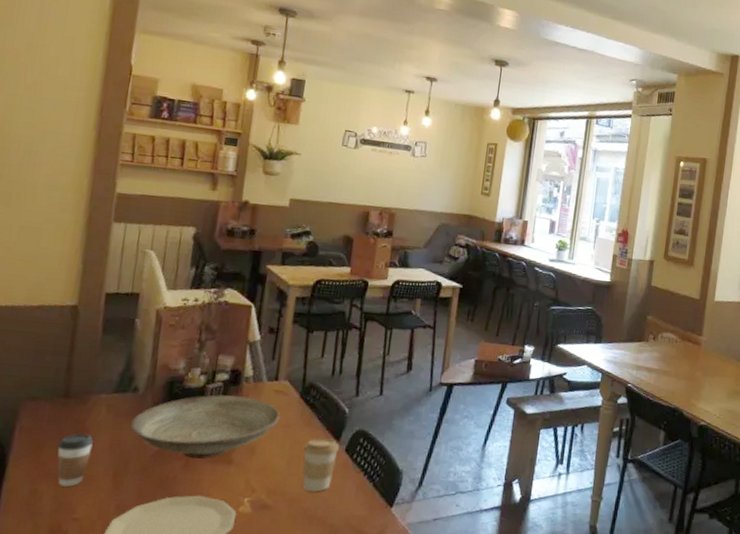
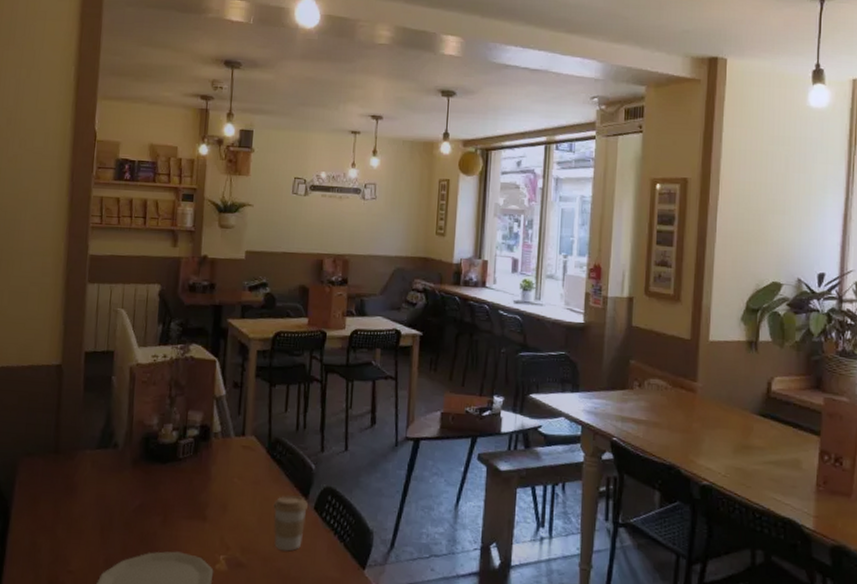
coffee cup: present [57,434,93,487] -> none [51,488,82,540]
decorative bowl: present [130,395,281,459] -> none [112,450,250,515]

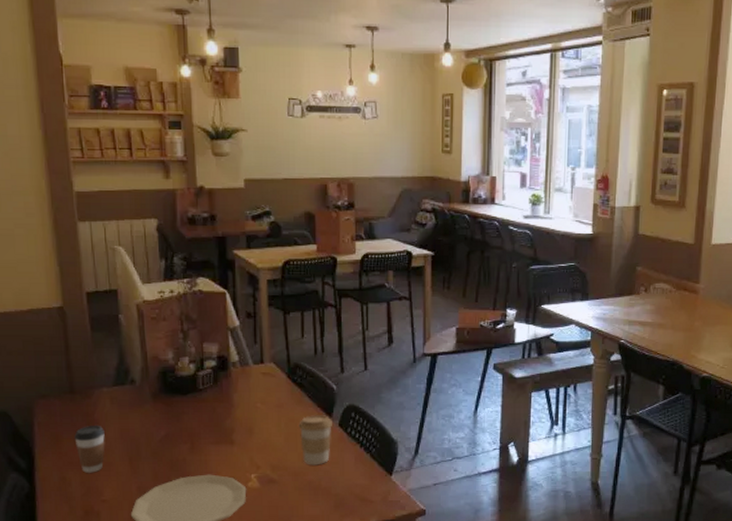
coffee cup: none [51,488,82,540] -> present [74,426,105,473]

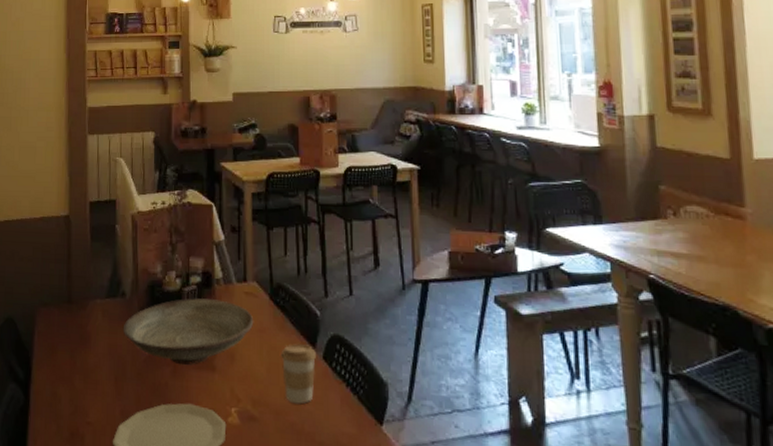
coffee cup: present [74,426,105,473] -> none [68,338,95,390]
decorative bowl: none [134,381,272,441] -> present [122,298,254,365]

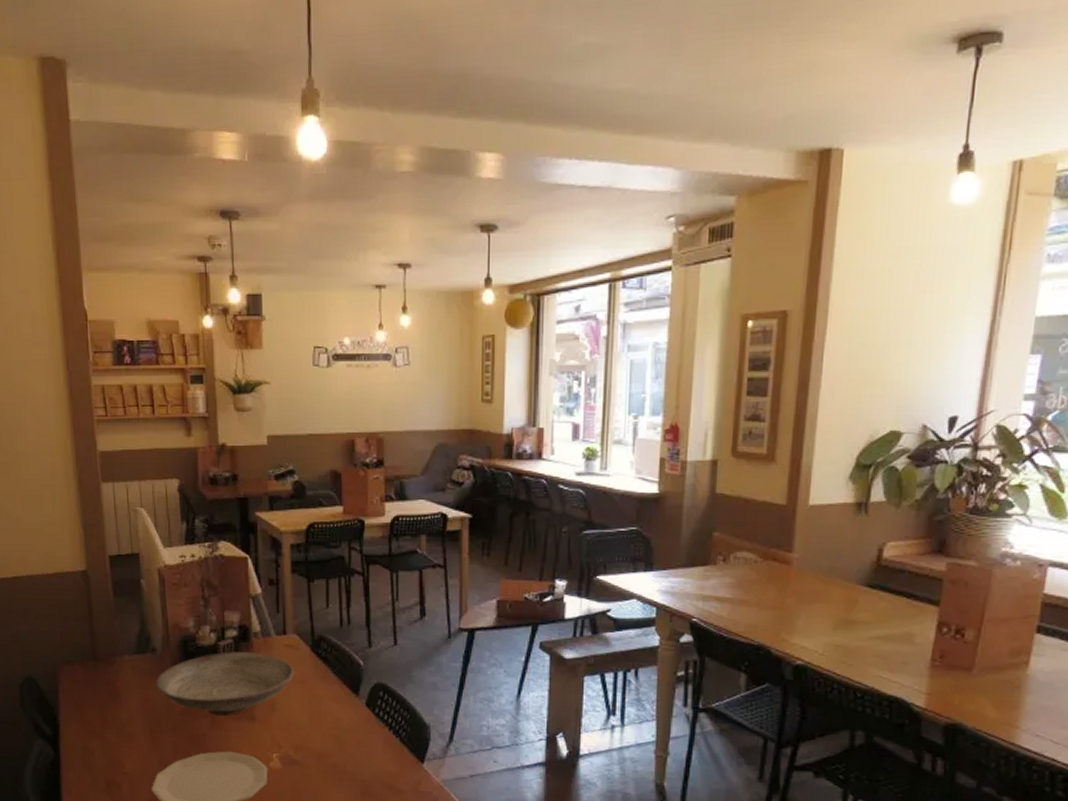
coffee cup: present [281,343,316,404] -> none [323,691,359,748]

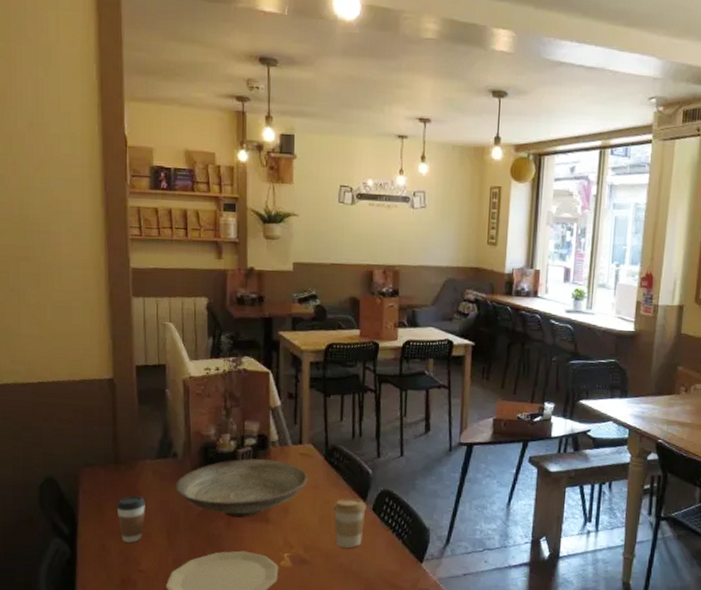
coffee cup: none [97,694,127,744] -> present [116,496,145,543]
coffee cup: none [323,691,359,748] -> present [333,497,366,548]

